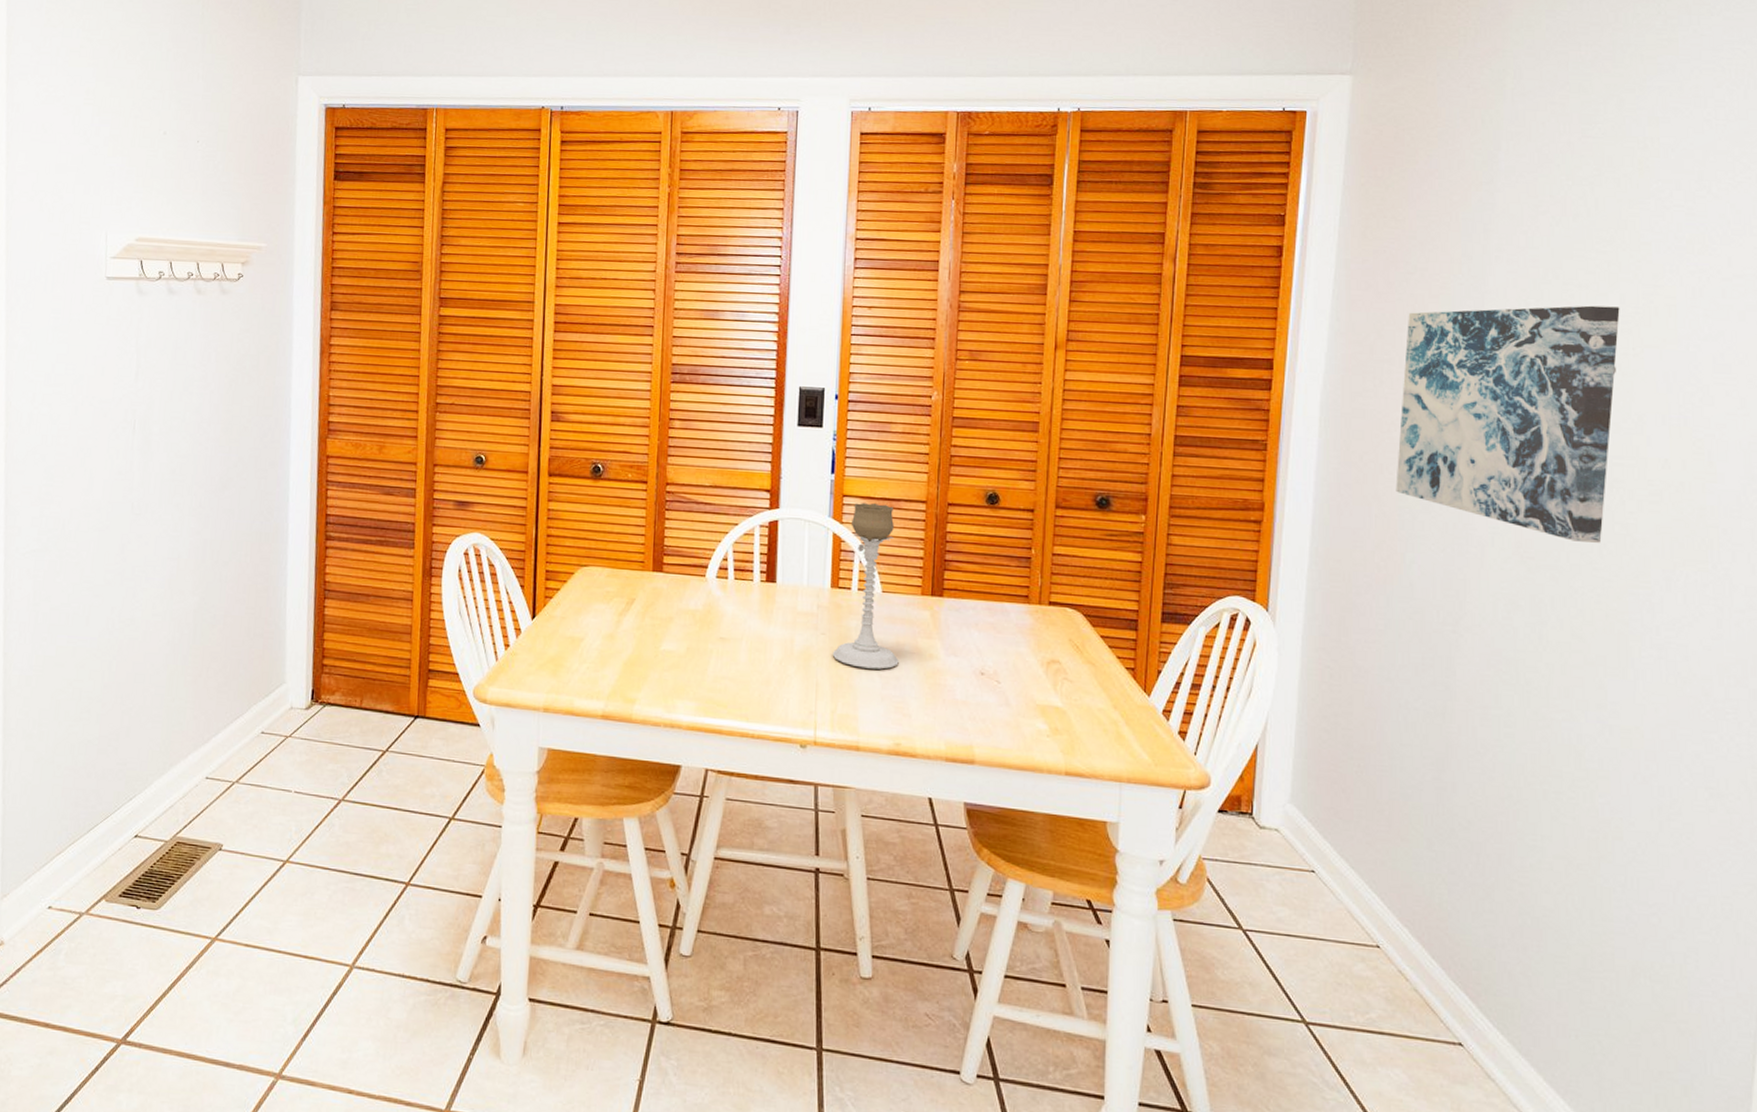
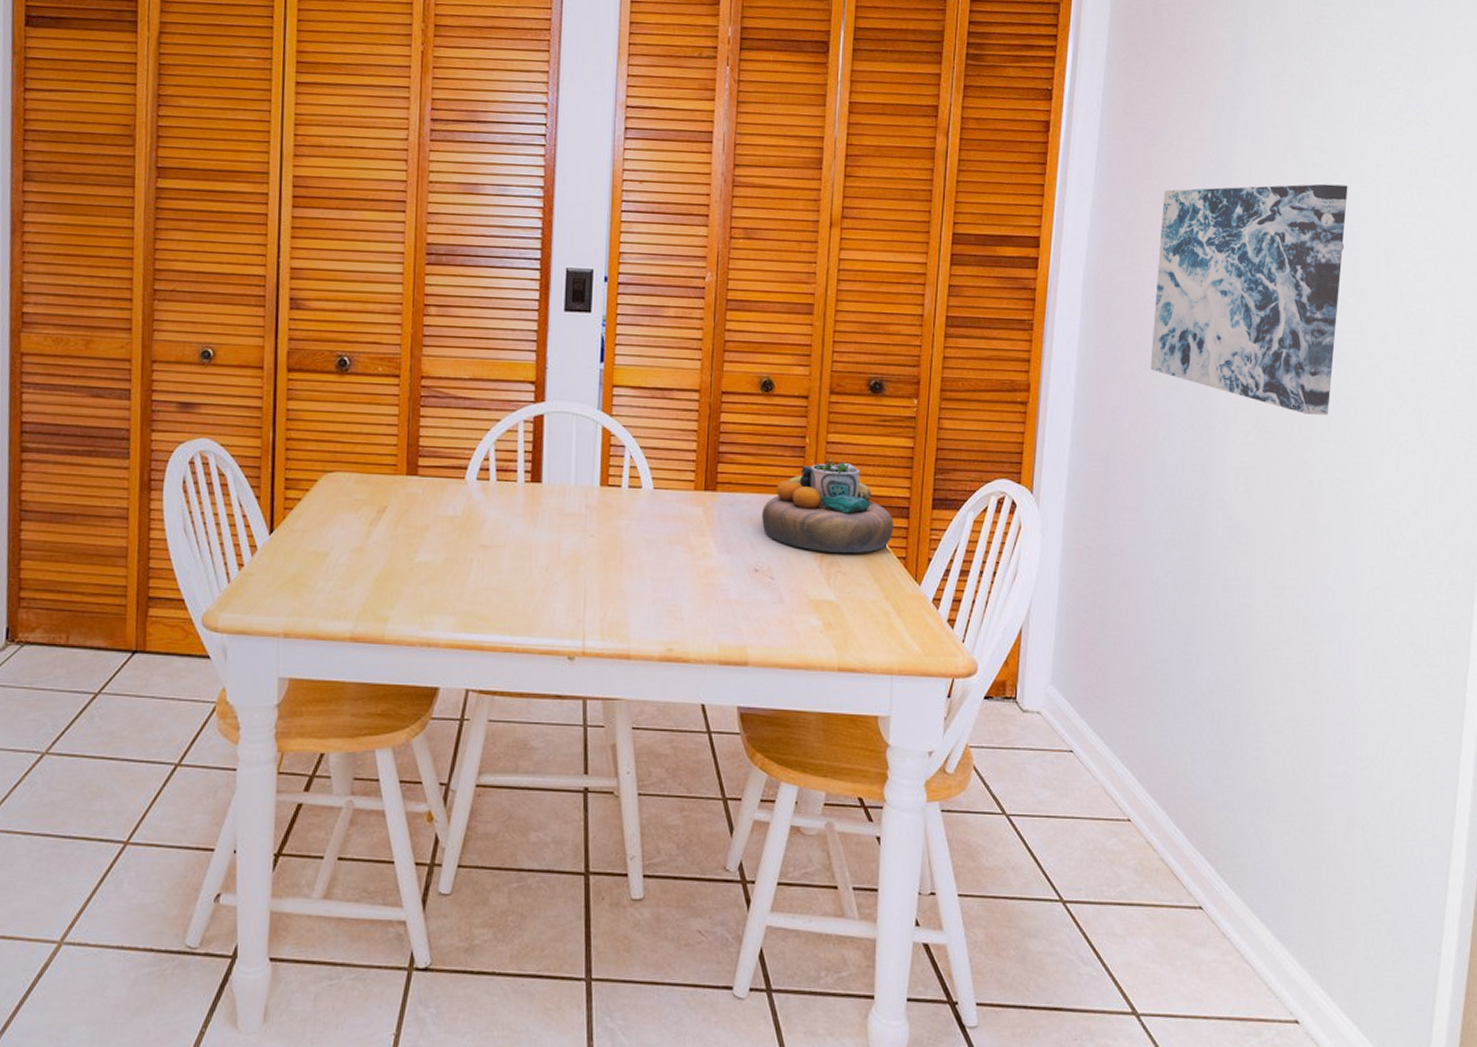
candle holder: present [832,502,899,670] -> none [601,392,671,571]
decorative bowl: none [988,568,1121,662] -> present [762,457,894,554]

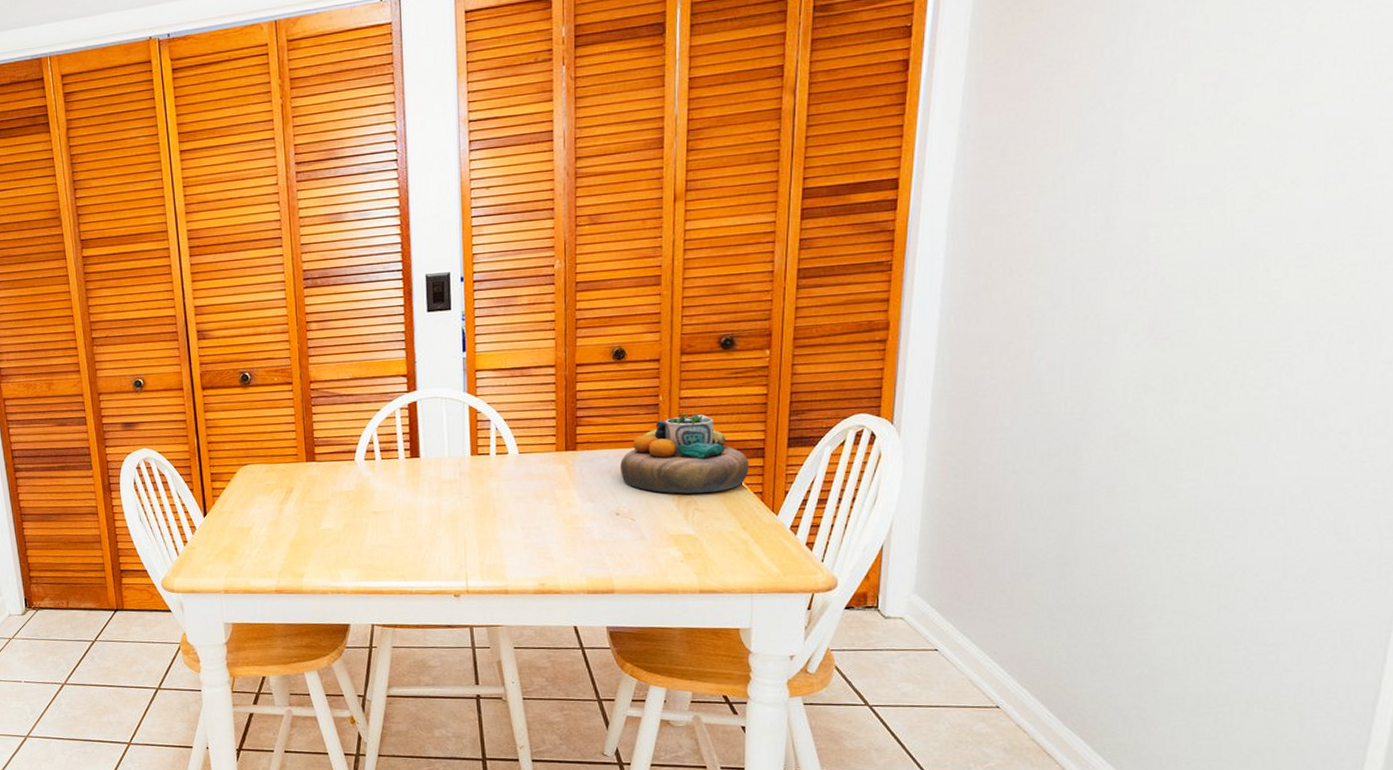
wall art: present [1150,184,1348,415] -> none [1025,67,1279,317]

